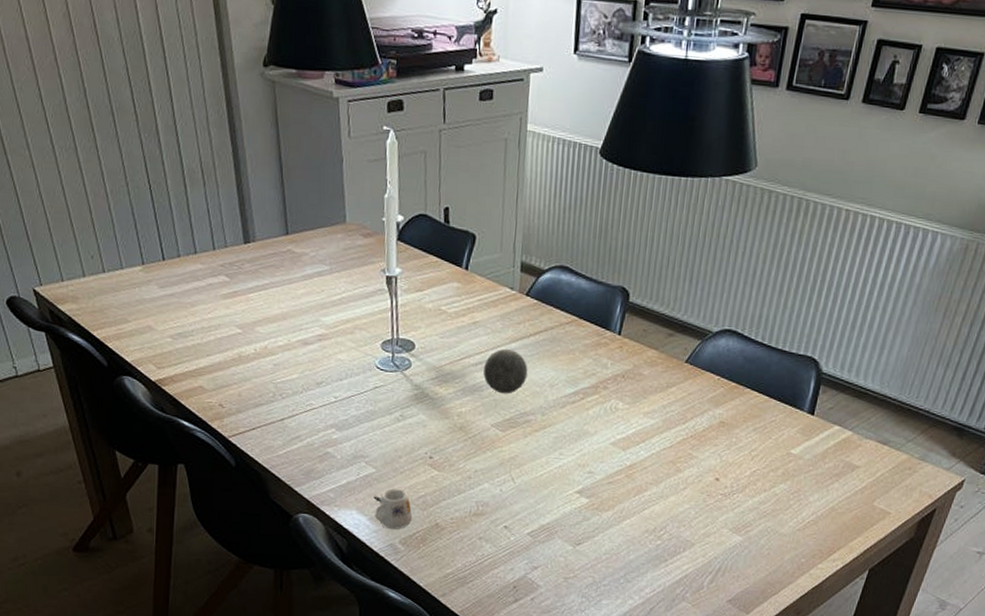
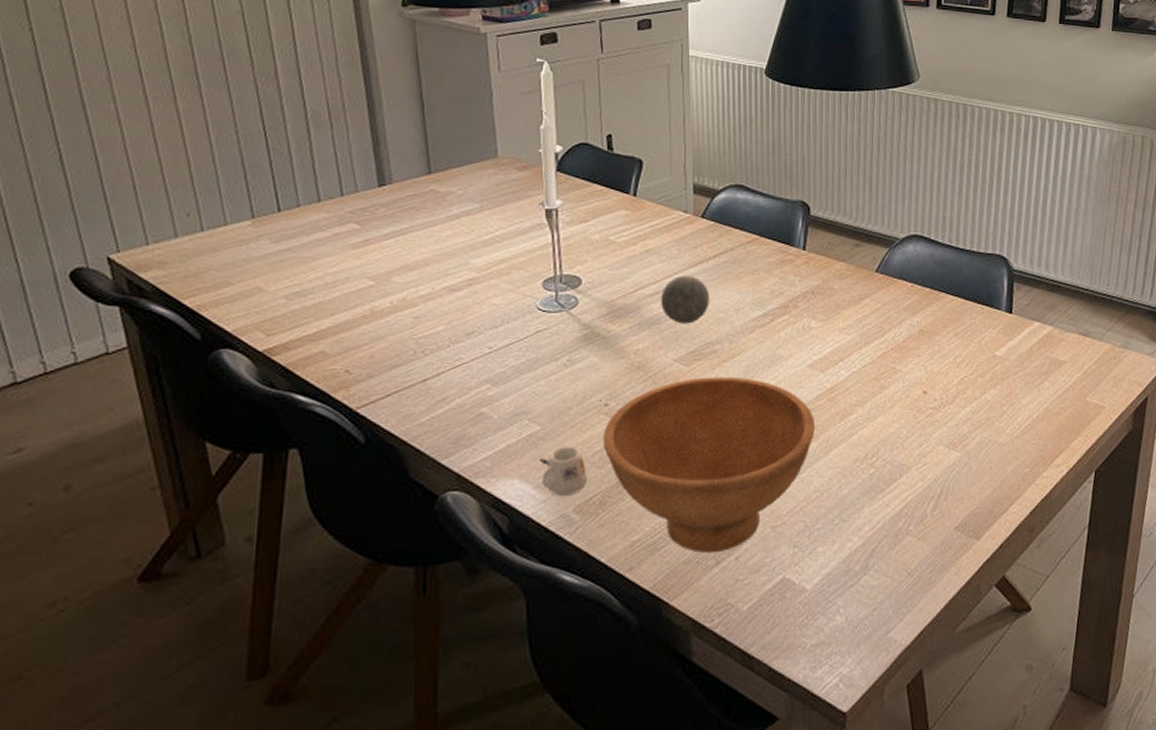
bowl: none [426,443,613,592] -> present [602,376,816,554]

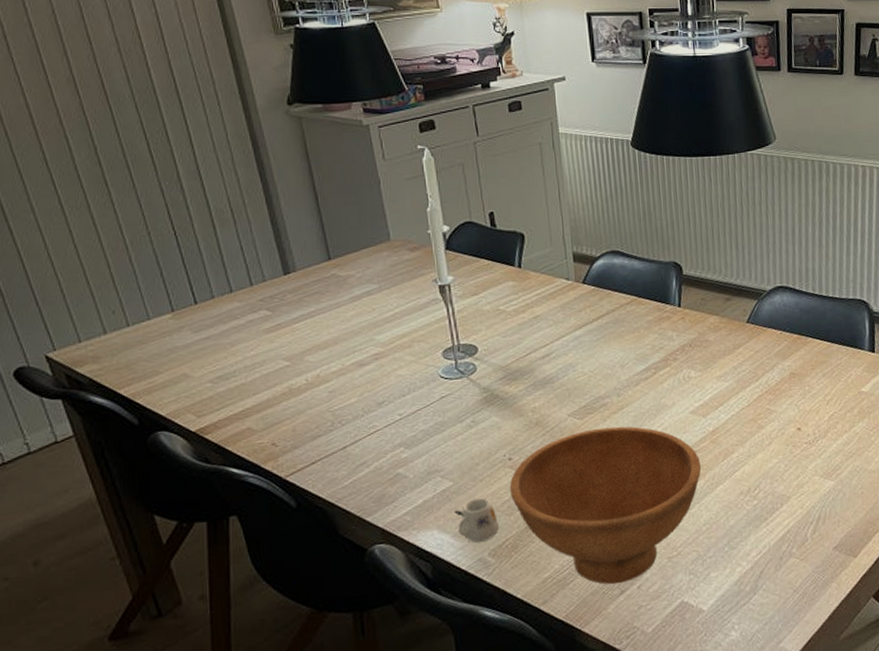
decorative ball: present [661,274,710,324] -> none [551,336,597,382]

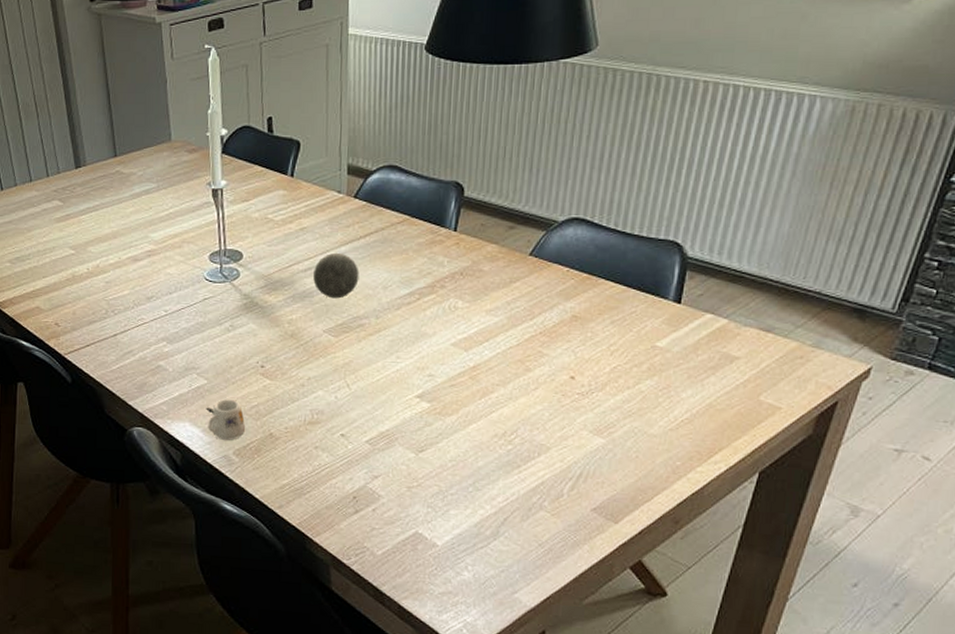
bowl: present [509,426,702,584] -> none [259,348,456,503]
decorative ball: none [551,336,597,382] -> present [313,252,359,299]

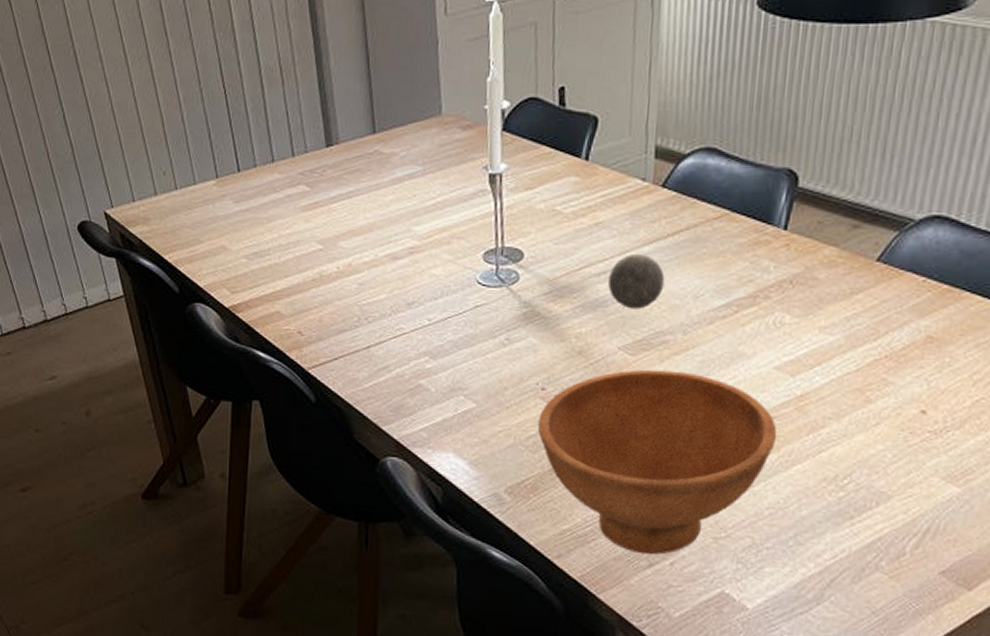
mug: present [206,398,246,440] -> none [474,426,521,476]
bowl: none [259,348,456,503] -> present [537,369,778,555]

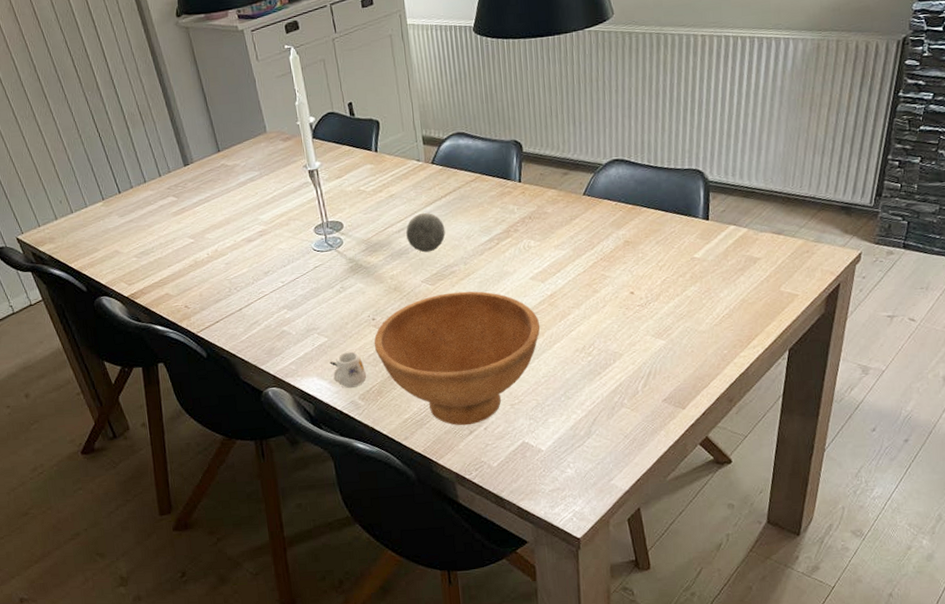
mug: none [474,426,521,476] -> present [329,351,367,388]

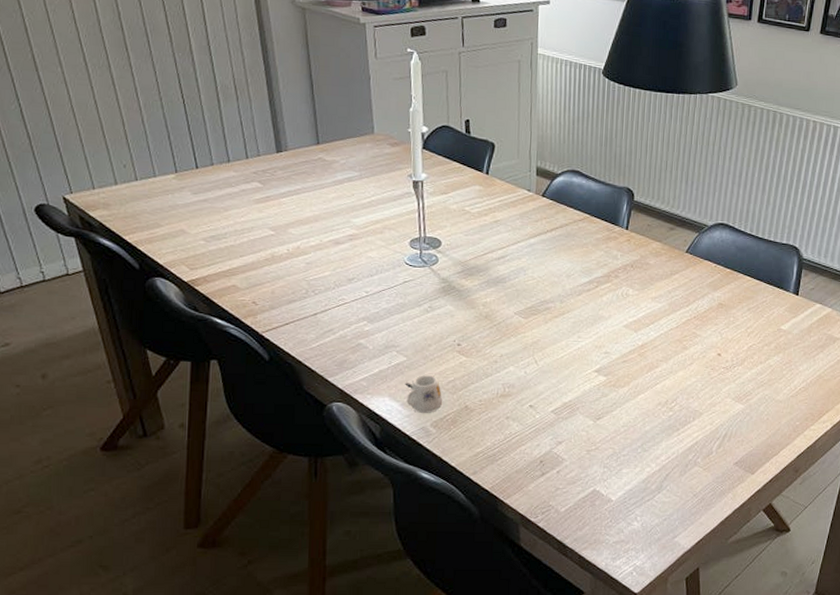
bowl: present [374,291,541,426] -> none [455,328,627,467]
decorative ball: present [406,212,446,253] -> none [506,243,546,285]

